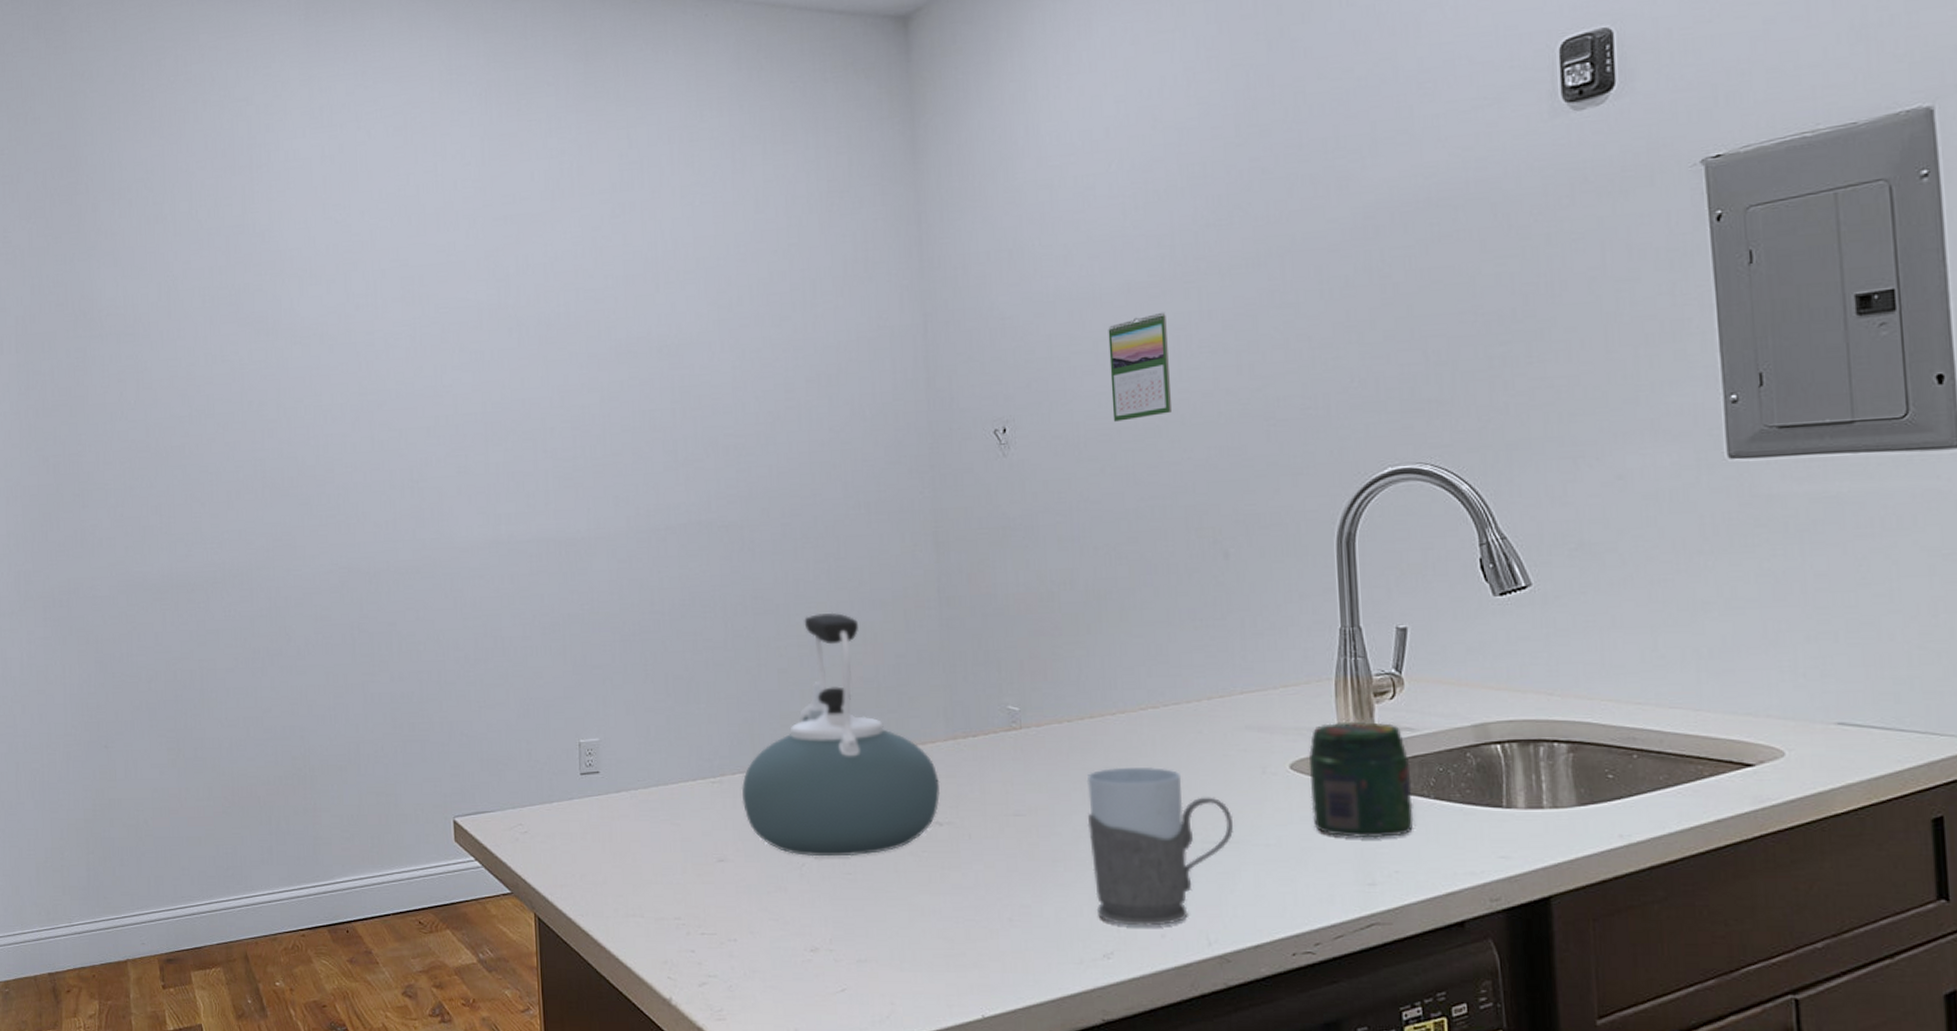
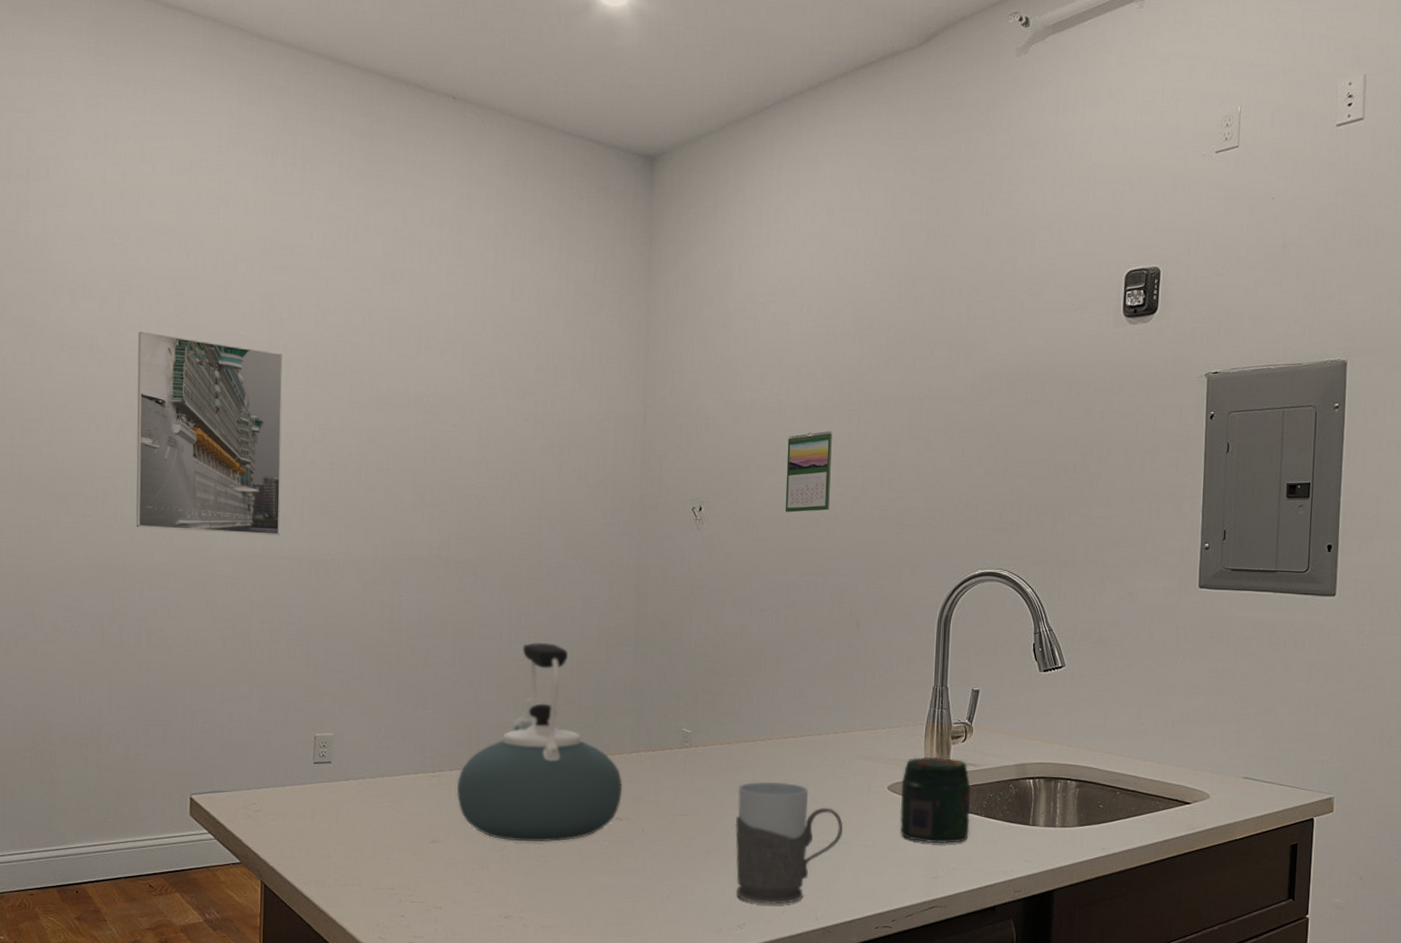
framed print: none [366,310,525,523] -> present [136,331,283,536]

